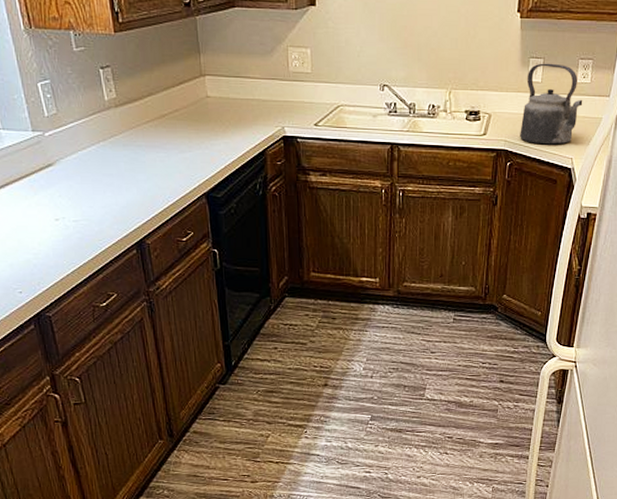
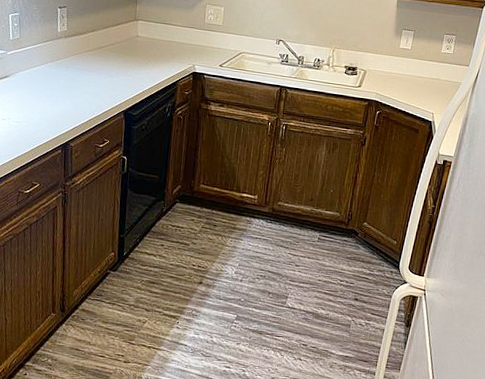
kettle: present [520,63,583,145] -> none [389,34,446,101]

